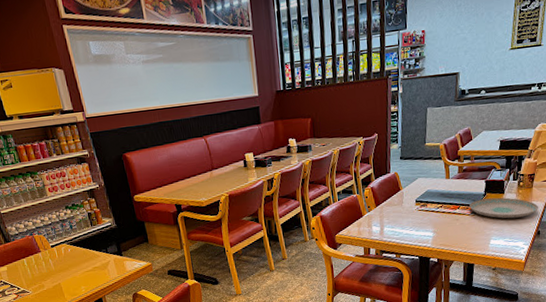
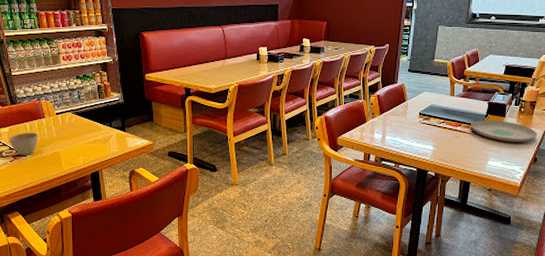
cup: none [8,267,38,292] -> present [9,132,38,156]

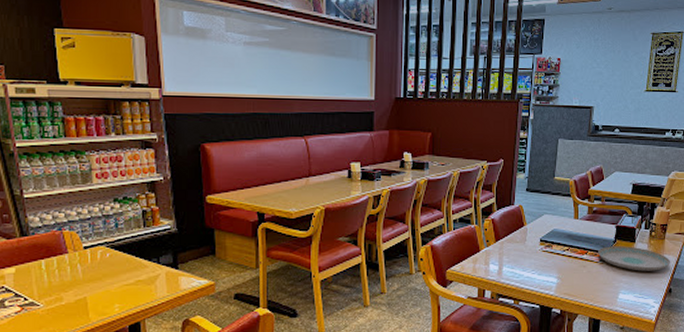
cup: present [9,132,38,156] -> none [15,272,57,305]

